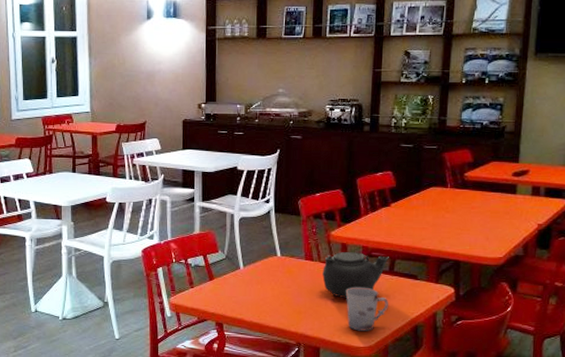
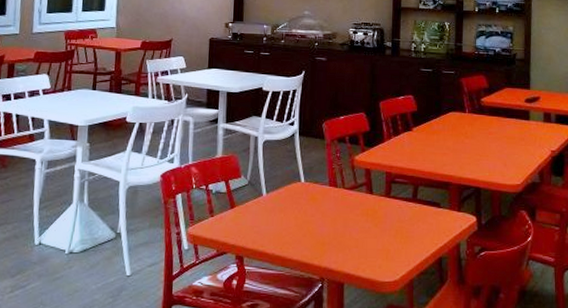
teapot: present [322,251,389,298] -> none [346,177,412,227]
cup: present [346,287,389,331] -> none [370,215,413,264]

